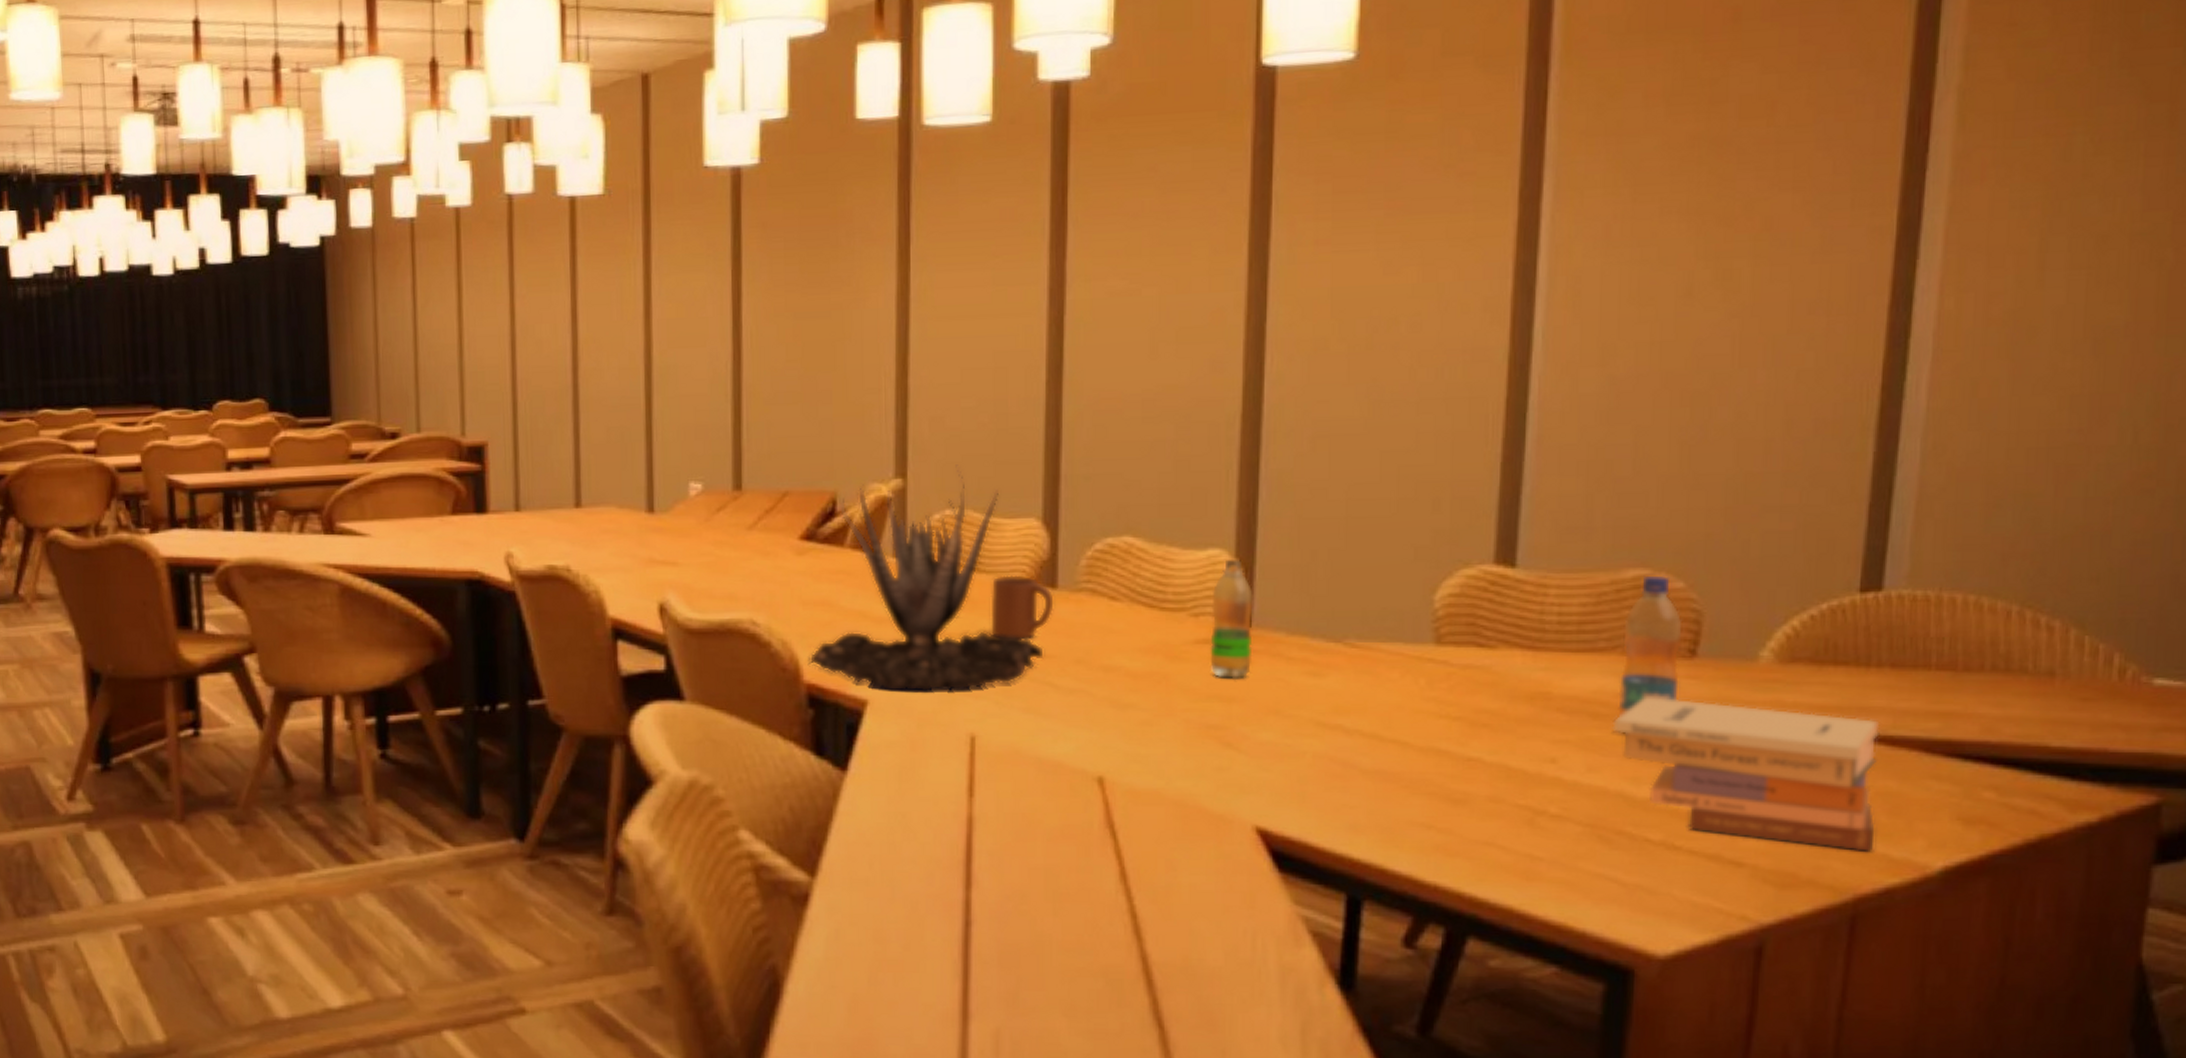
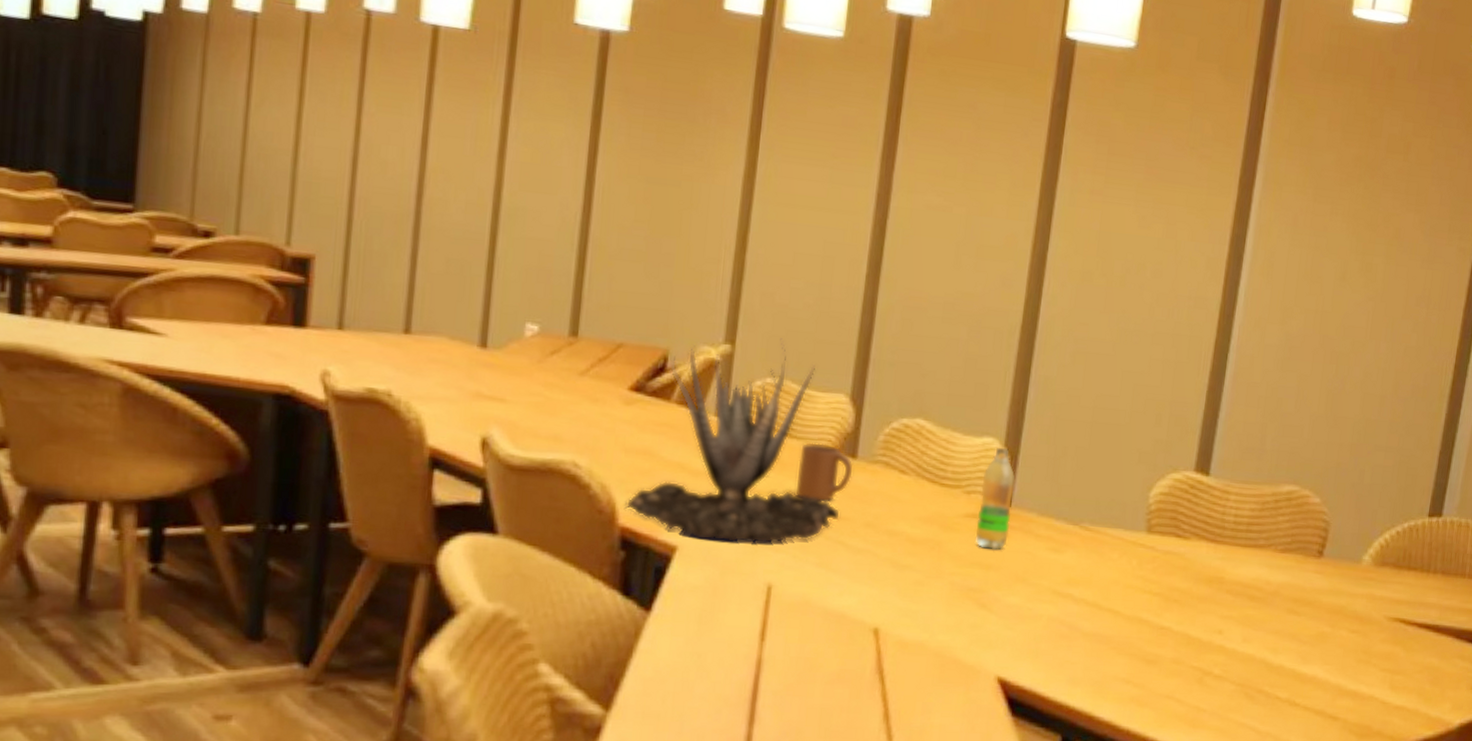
books: present [1612,697,1880,851] -> none [1262,585,1432,711]
bottle: present [1618,576,1683,718] -> none [1268,492,1317,601]

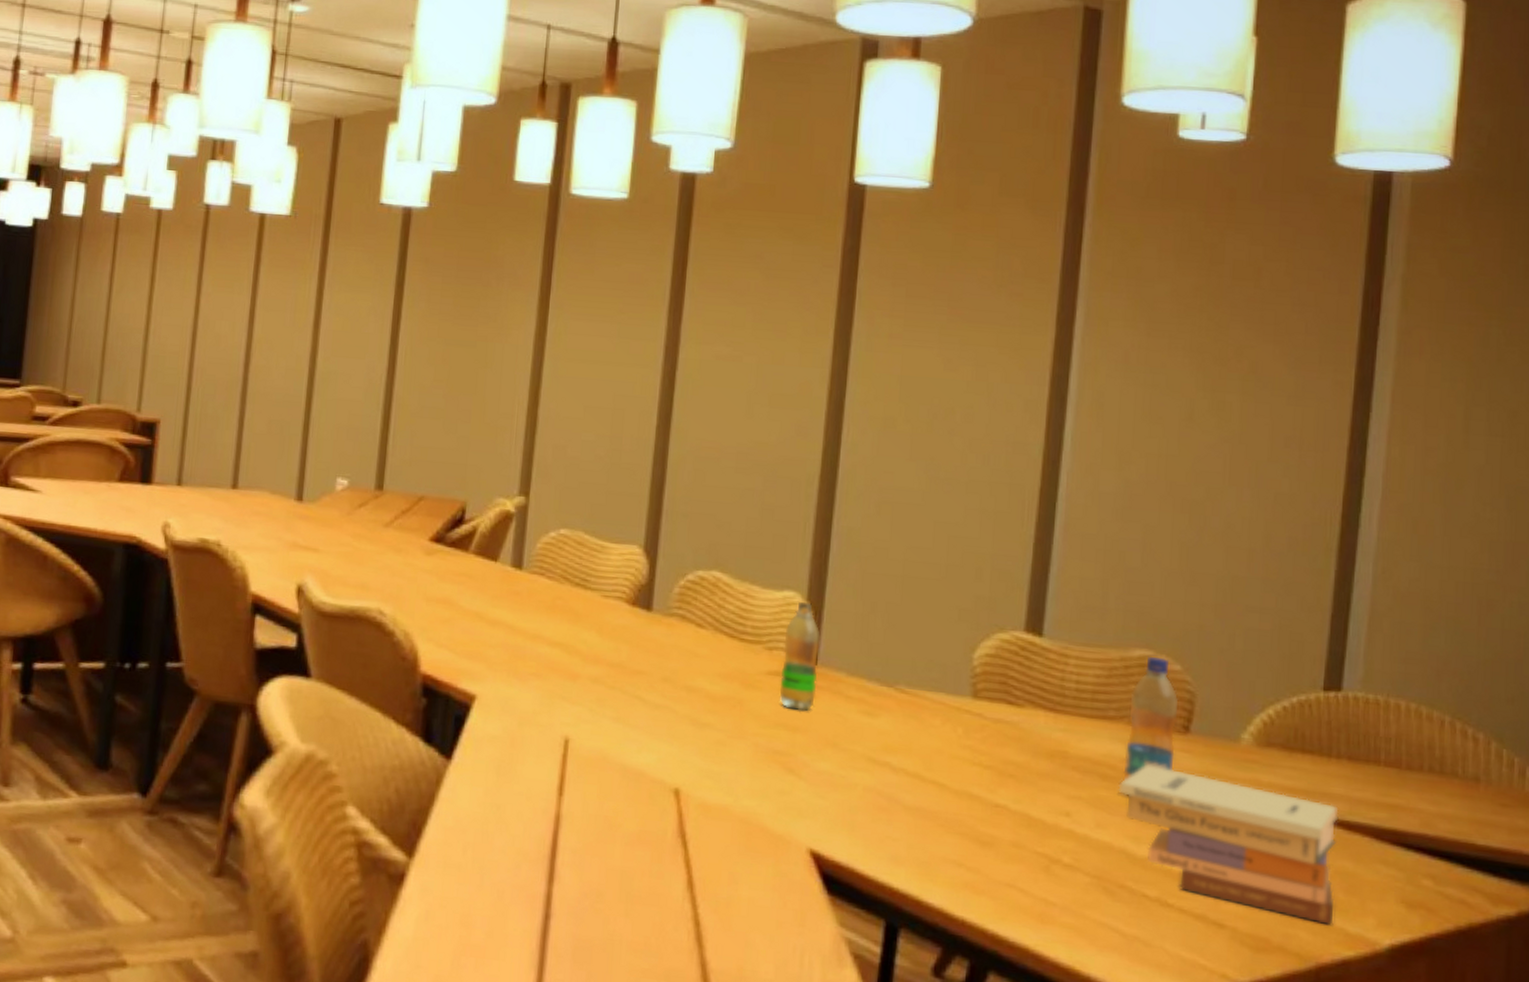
plant: present [627,338,841,543] -> none [428,490,637,695]
cup: present [794,442,854,501] -> none [589,594,650,654]
books: none [1262,585,1432,711] -> present [1118,764,1339,925]
bottle: none [1268,492,1317,601] -> present [1123,657,1179,781]

